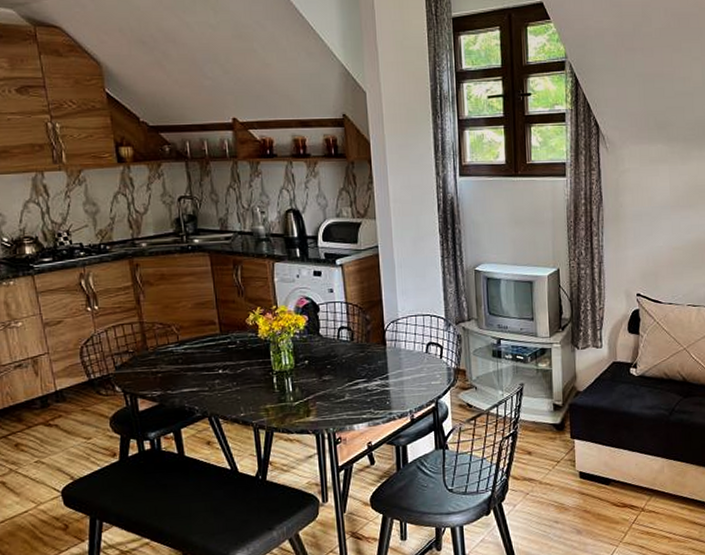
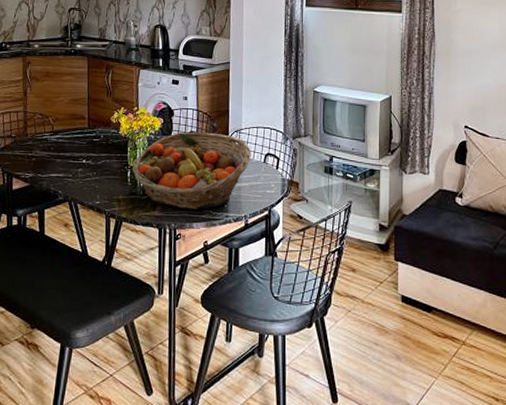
fruit basket: none [277,326,412,411] -> present [131,132,251,209]

